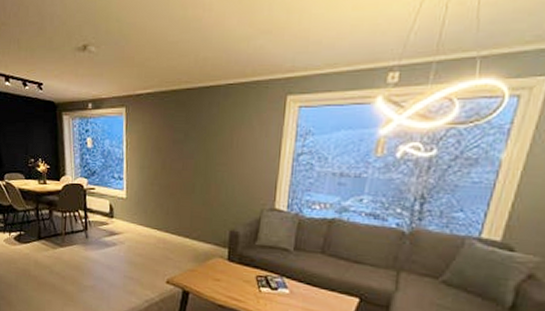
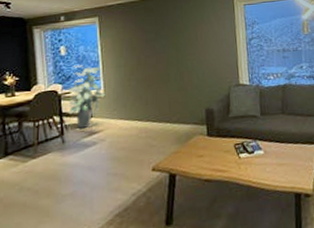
indoor plant: none [92,160,128,227] -> present [67,65,106,129]

